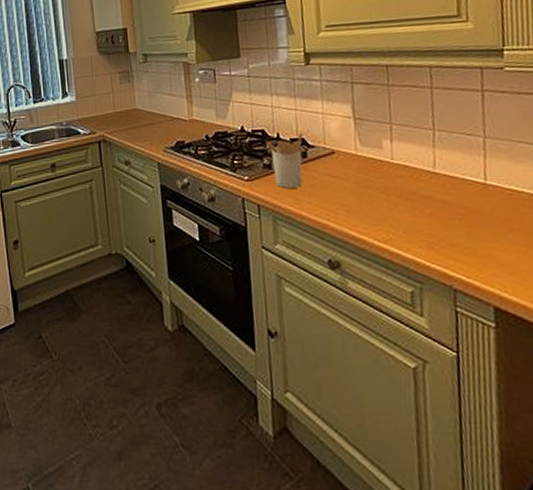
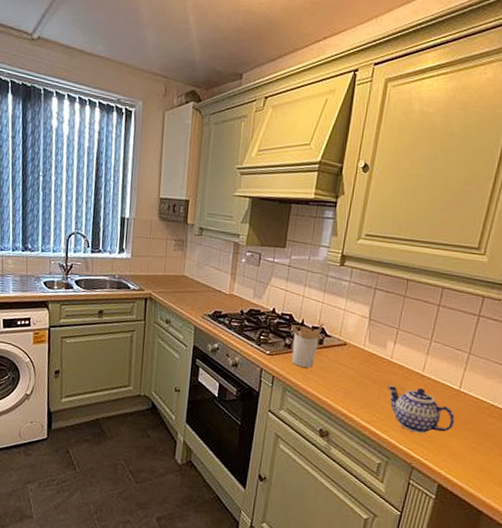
teapot: none [395,189,492,246] -> present [387,385,455,434]

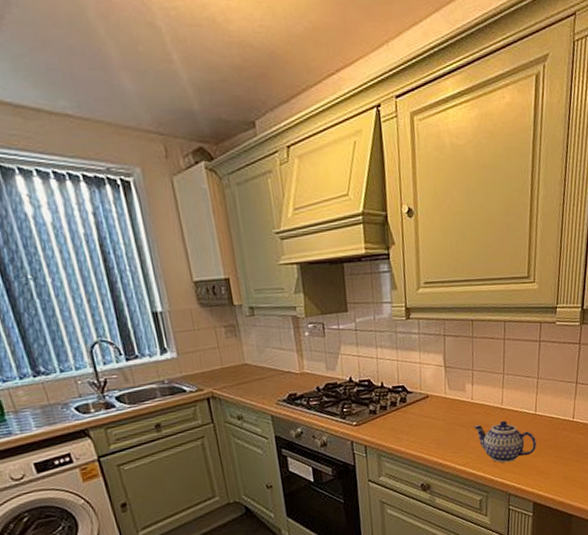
utensil holder: present [290,322,324,368] -> none [371,380,403,430]

